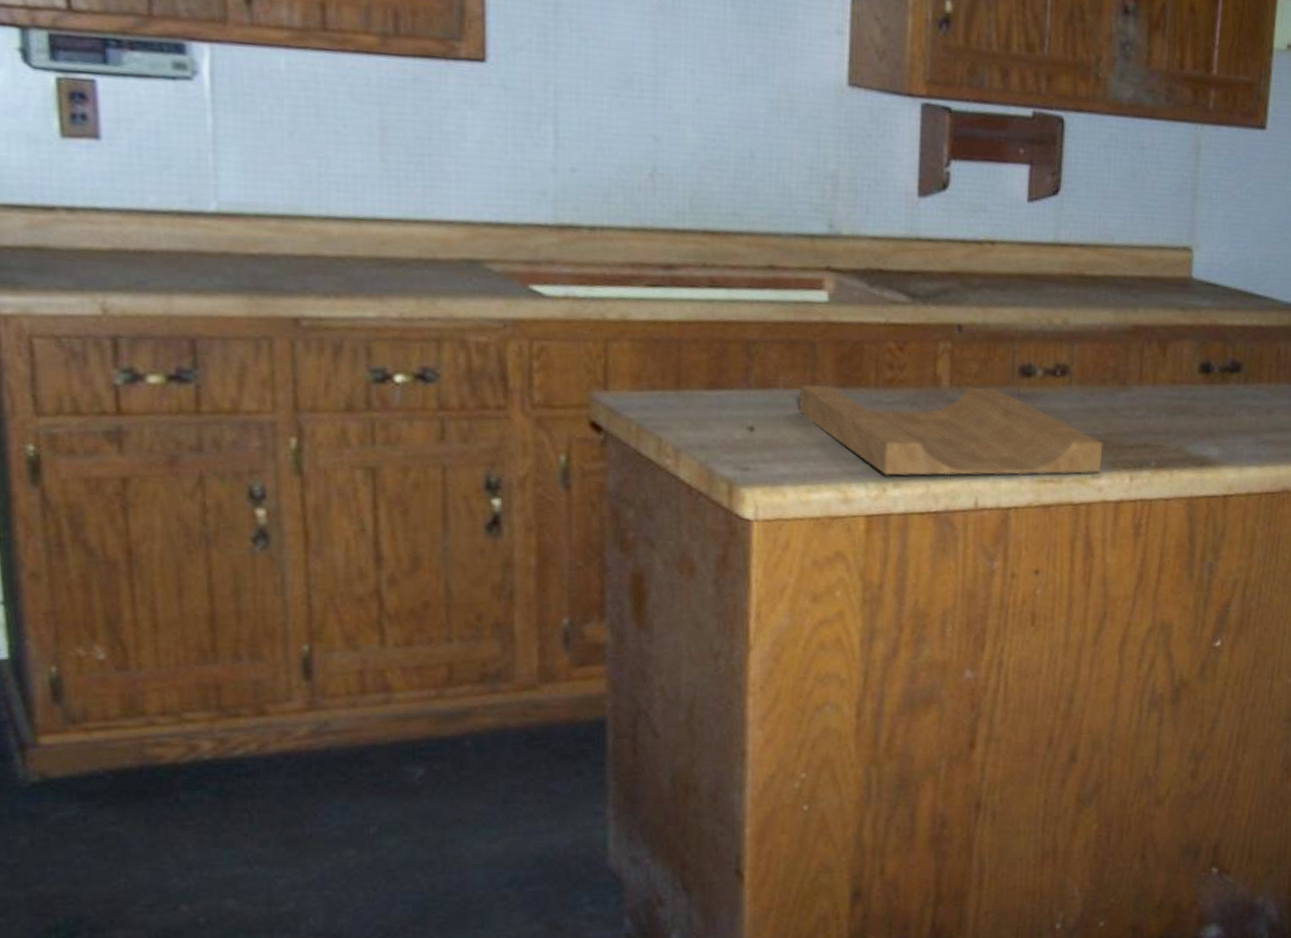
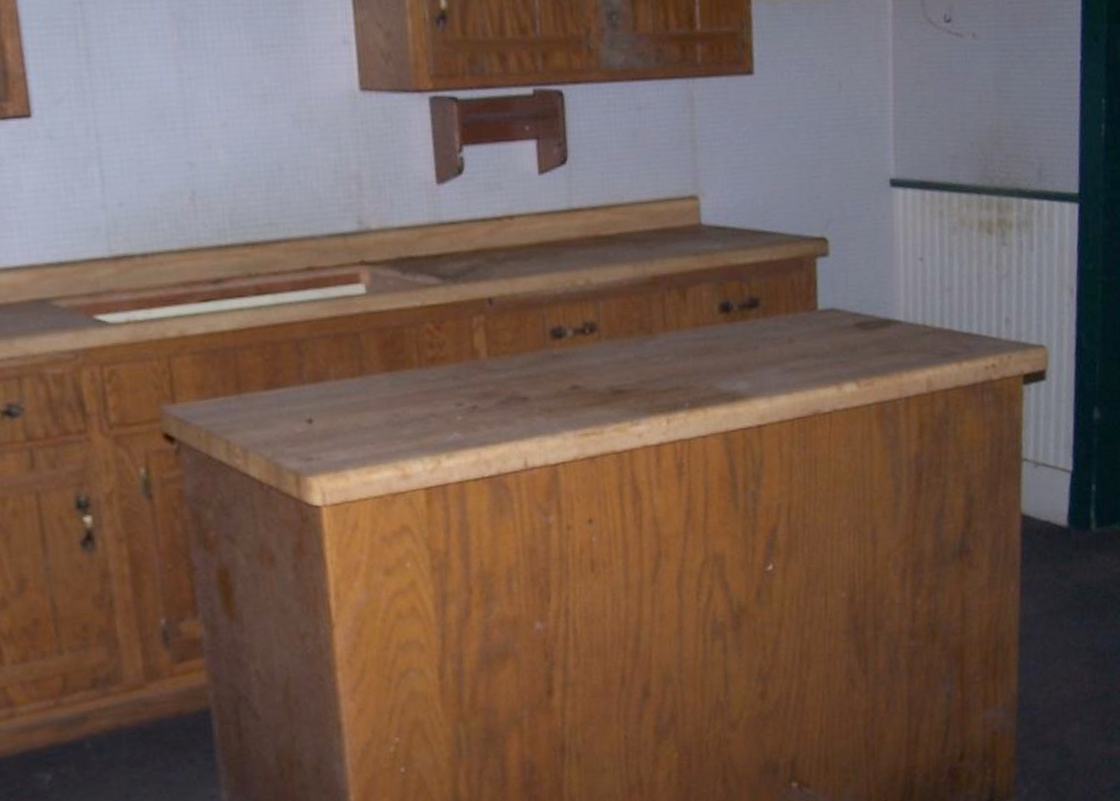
cutting board: present [798,384,1103,476] -> none [349,353,638,448]

